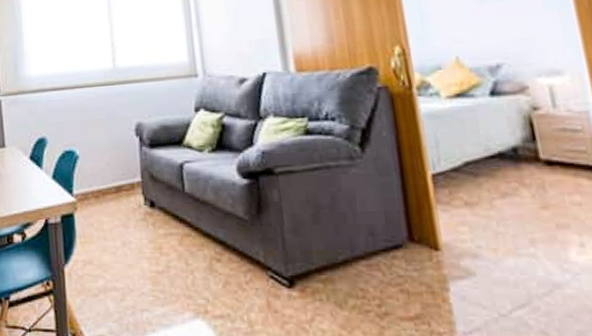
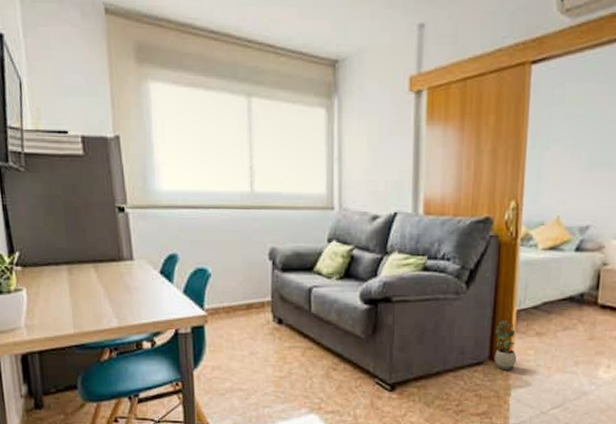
potted plant: none [409,187,447,256] -> present [494,319,517,371]

